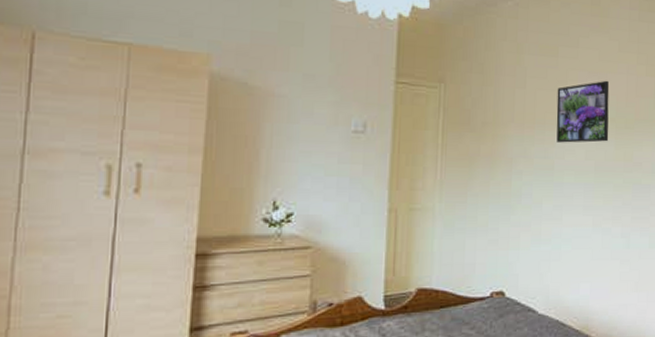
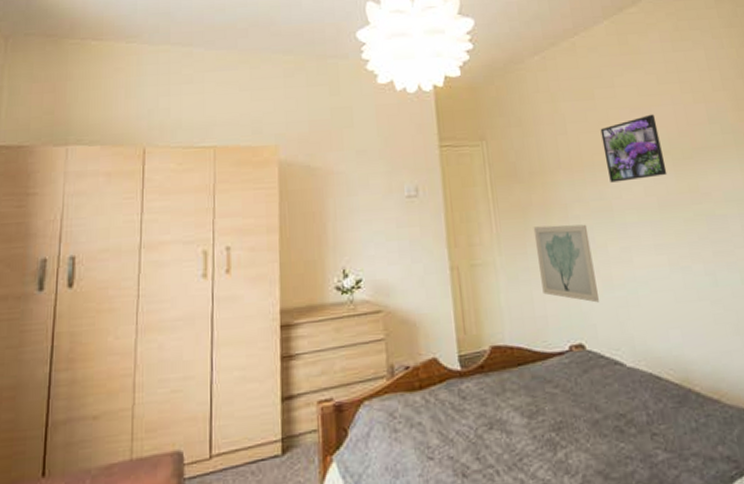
wall art: none [475,177,528,255] -> present [533,224,599,303]

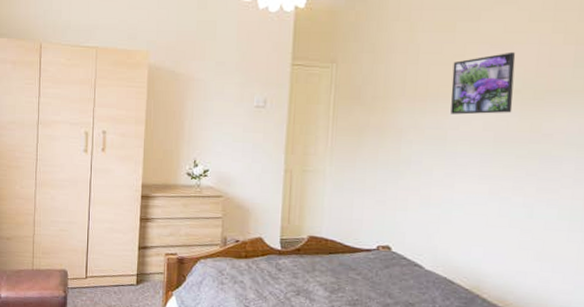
wall art: present [533,224,599,303] -> none [363,145,418,216]

